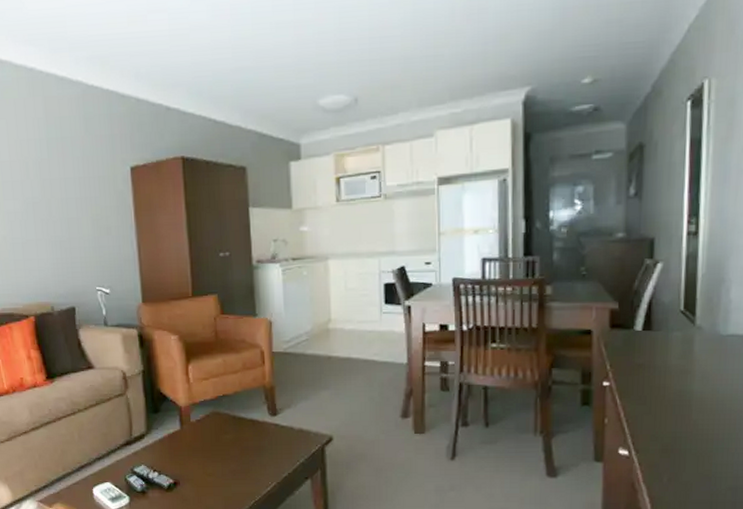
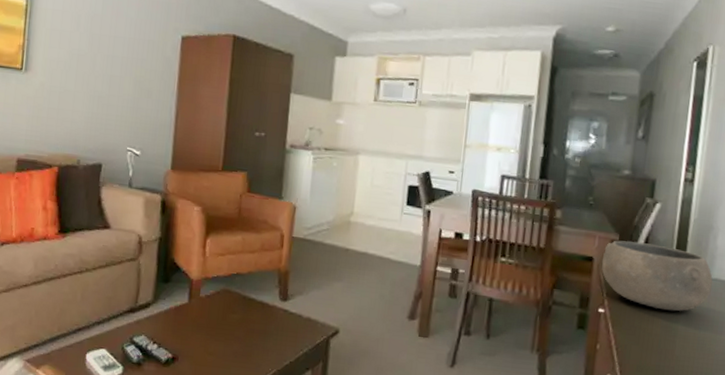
bowl: none [601,307,728,375] -> present [601,240,713,312]

